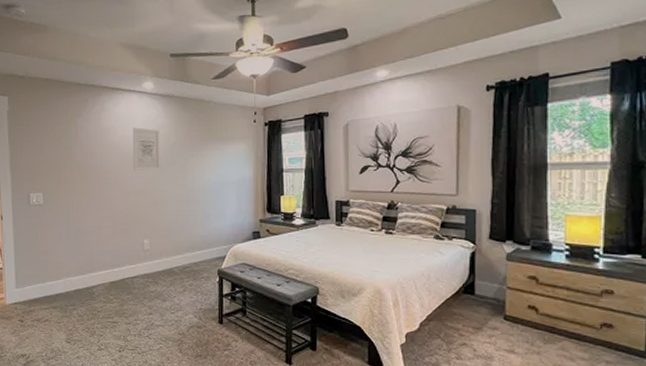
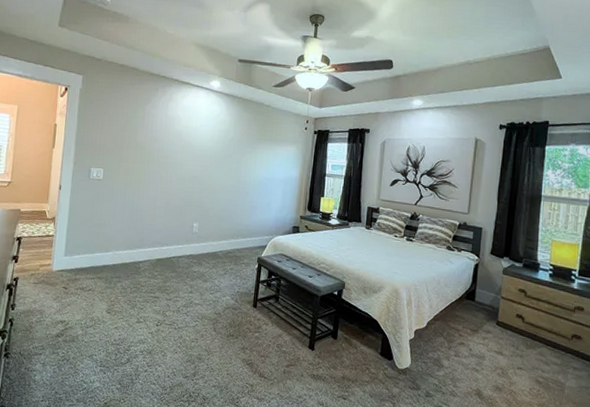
wall art: present [132,127,161,171] -> none [192,120,221,162]

